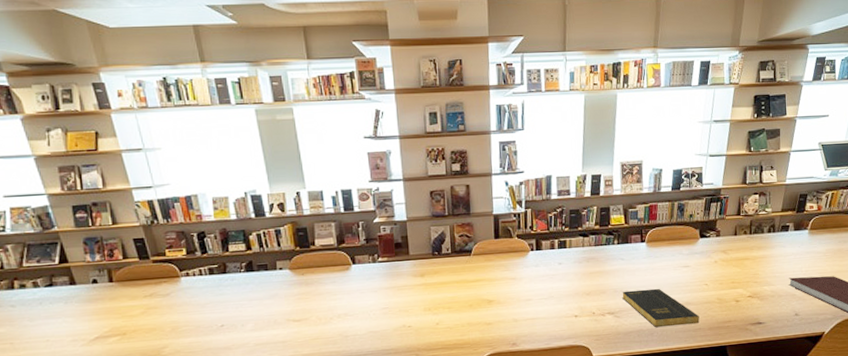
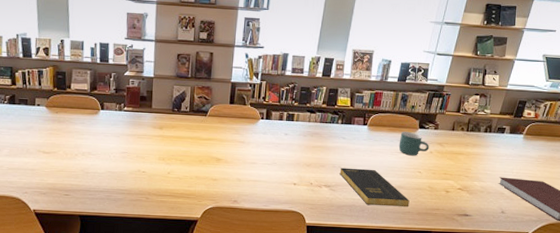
mug: none [681,242,713,269] -> present [398,131,429,156]

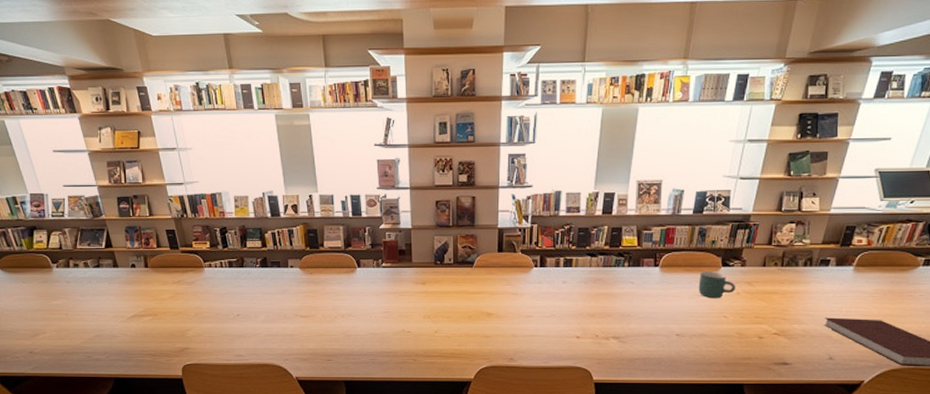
book: present [339,167,410,207] -> none [629,316,715,358]

